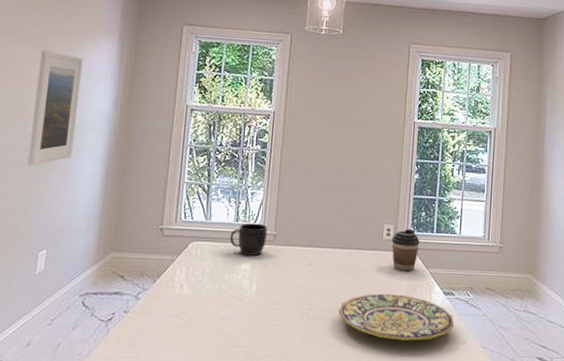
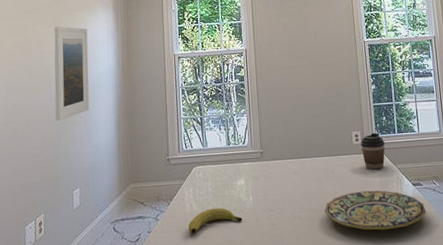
fruit: none [174,293,241,320] -> present [188,208,243,234]
mug: present [230,223,268,256] -> none [224,144,256,173]

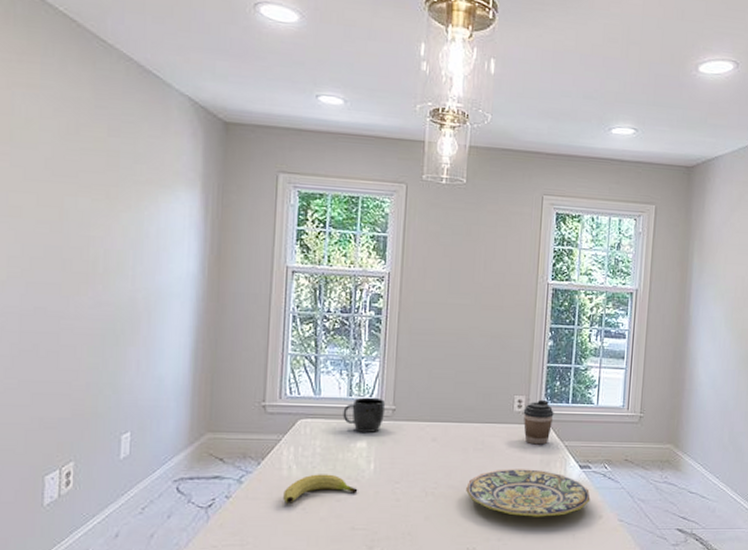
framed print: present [54,26,89,122] -> none [100,202,159,339]
mug: none [224,144,256,173] -> present [343,397,386,432]

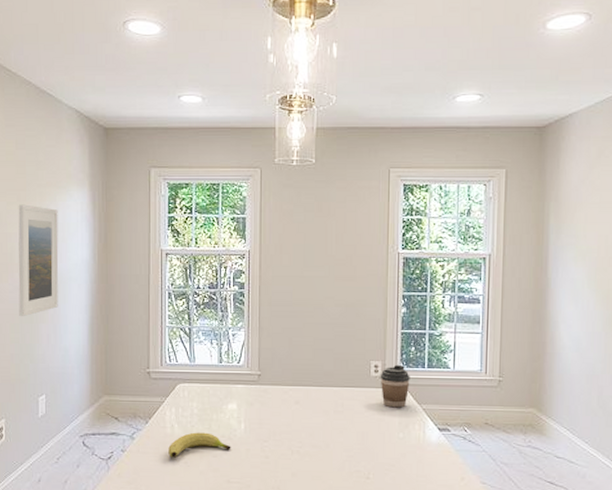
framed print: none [100,202,159,339] -> present [18,204,59,317]
mug: present [343,397,386,432] -> none [215,364,252,396]
plate: present [466,469,591,517] -> none [329,430,451,477]

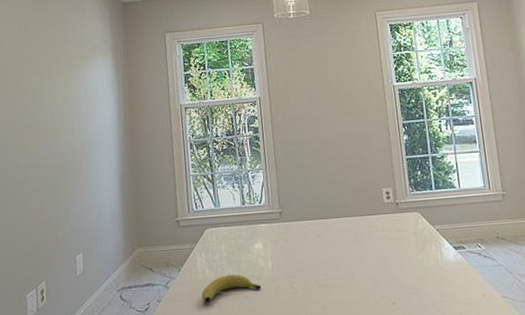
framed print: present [18,204,59,317] -> none [50,76,90,181]
coffee cup: present [380,364,410,408] -> none [392,189,421,232]

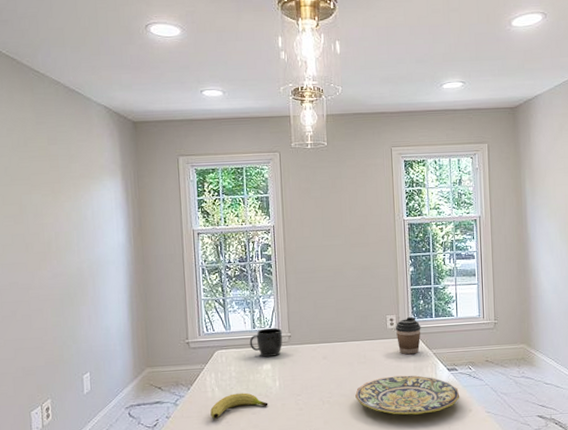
mug: none [239,203,274,235] -> present [249,327,283,357]
plate: none [353,254,471,300] -> present [355,375,460,415]
coffee cup: none [392,189,421,232] -> present [395,316,421,355]

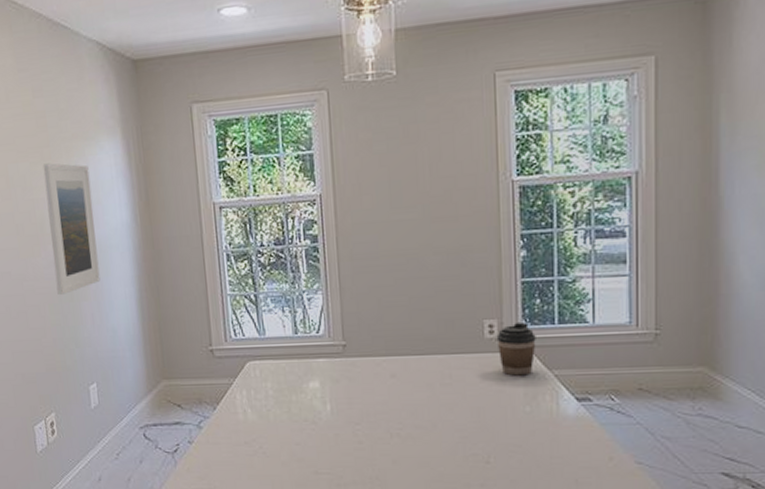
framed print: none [53,195,98,302] -> present [42,163,101,296]
fruit: present [210,392,268,419] -> none [242,417,317,448]
mug: present [249,327,283,357] -> none [290,333,336,372]
plate: present [355,375,460,415] -> none [436,404,595,460]

